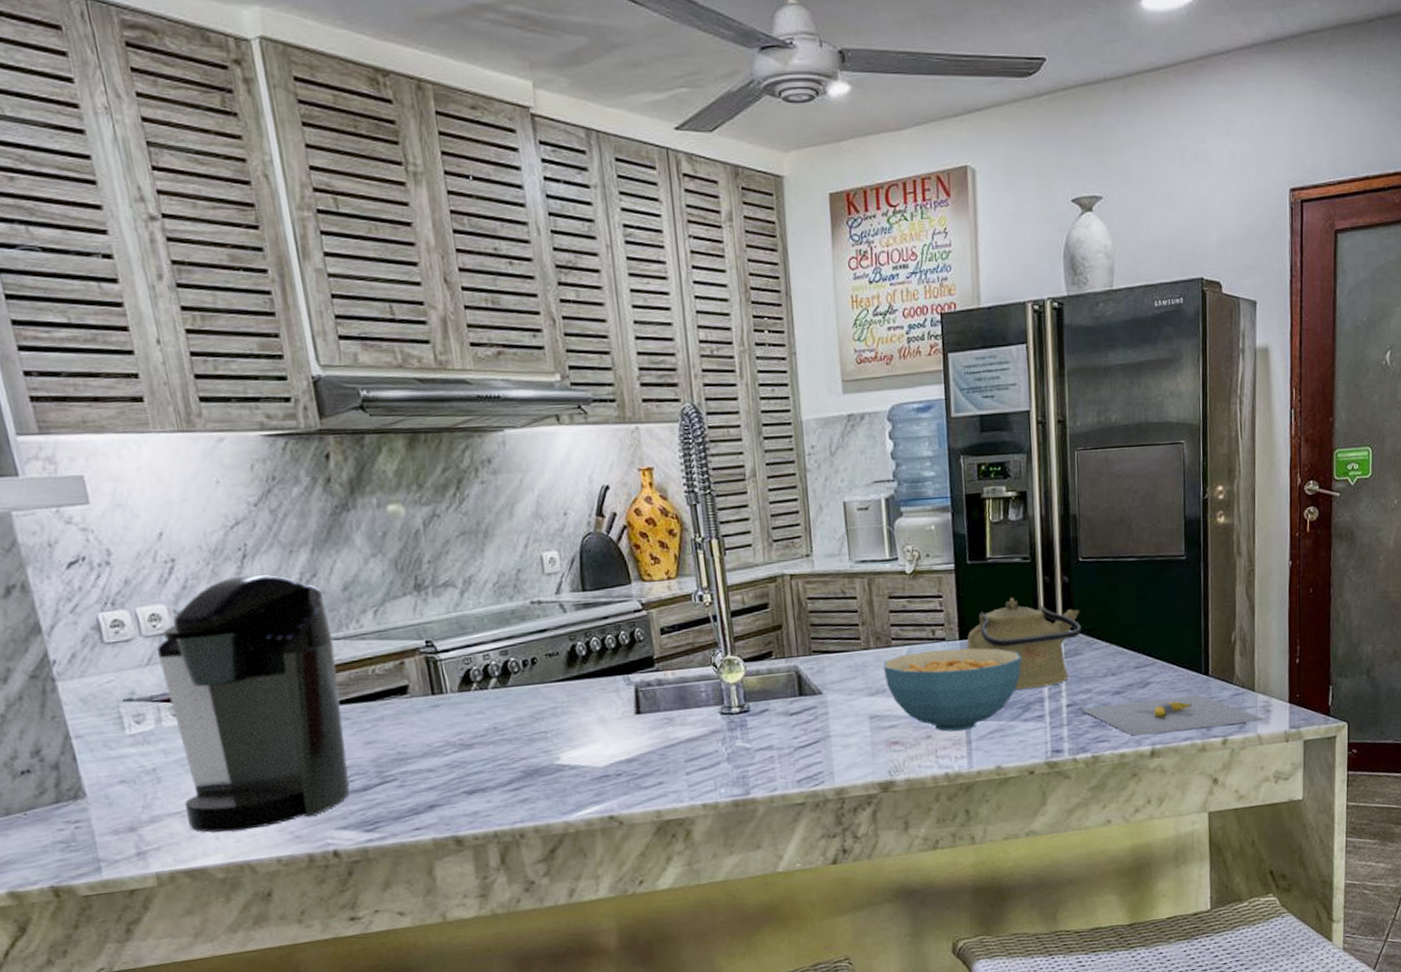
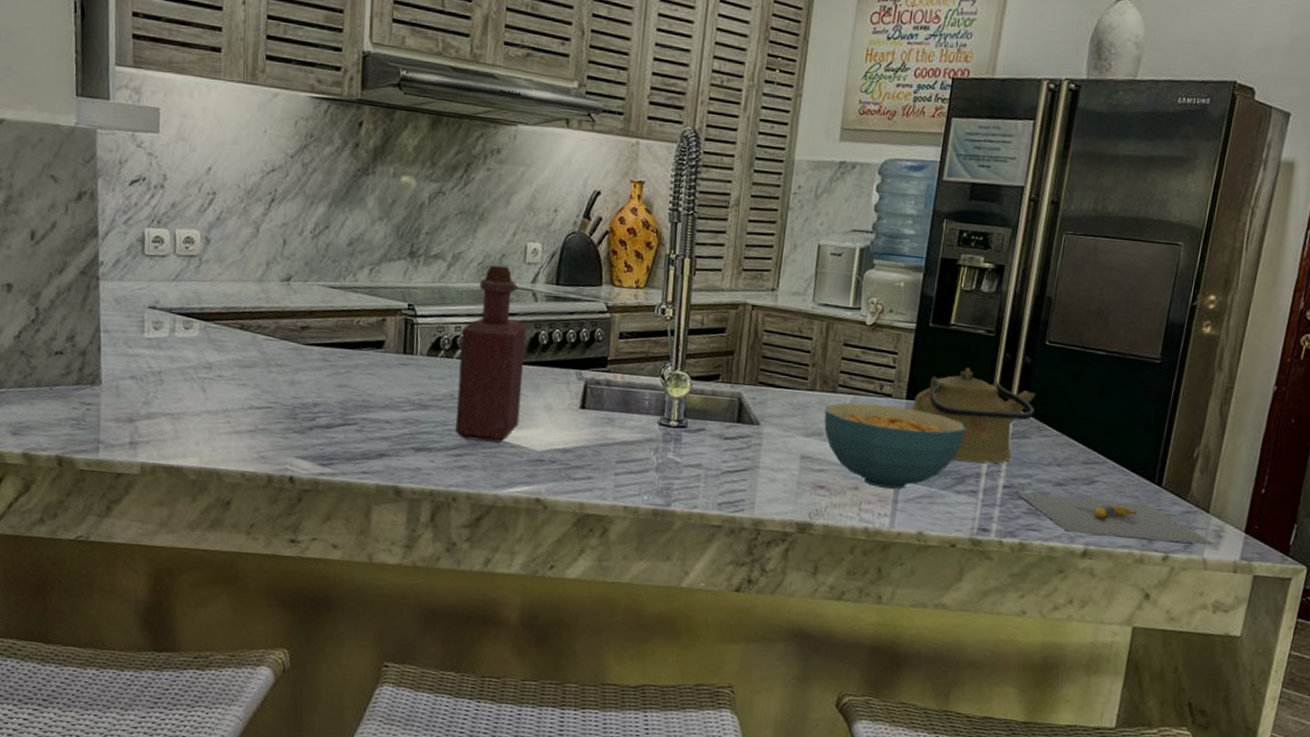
coffee maker: present [157,575,350,833] -> none [177,216,330,442]
bottle: none [490,581,574,771] -> present [455,264,526,443]

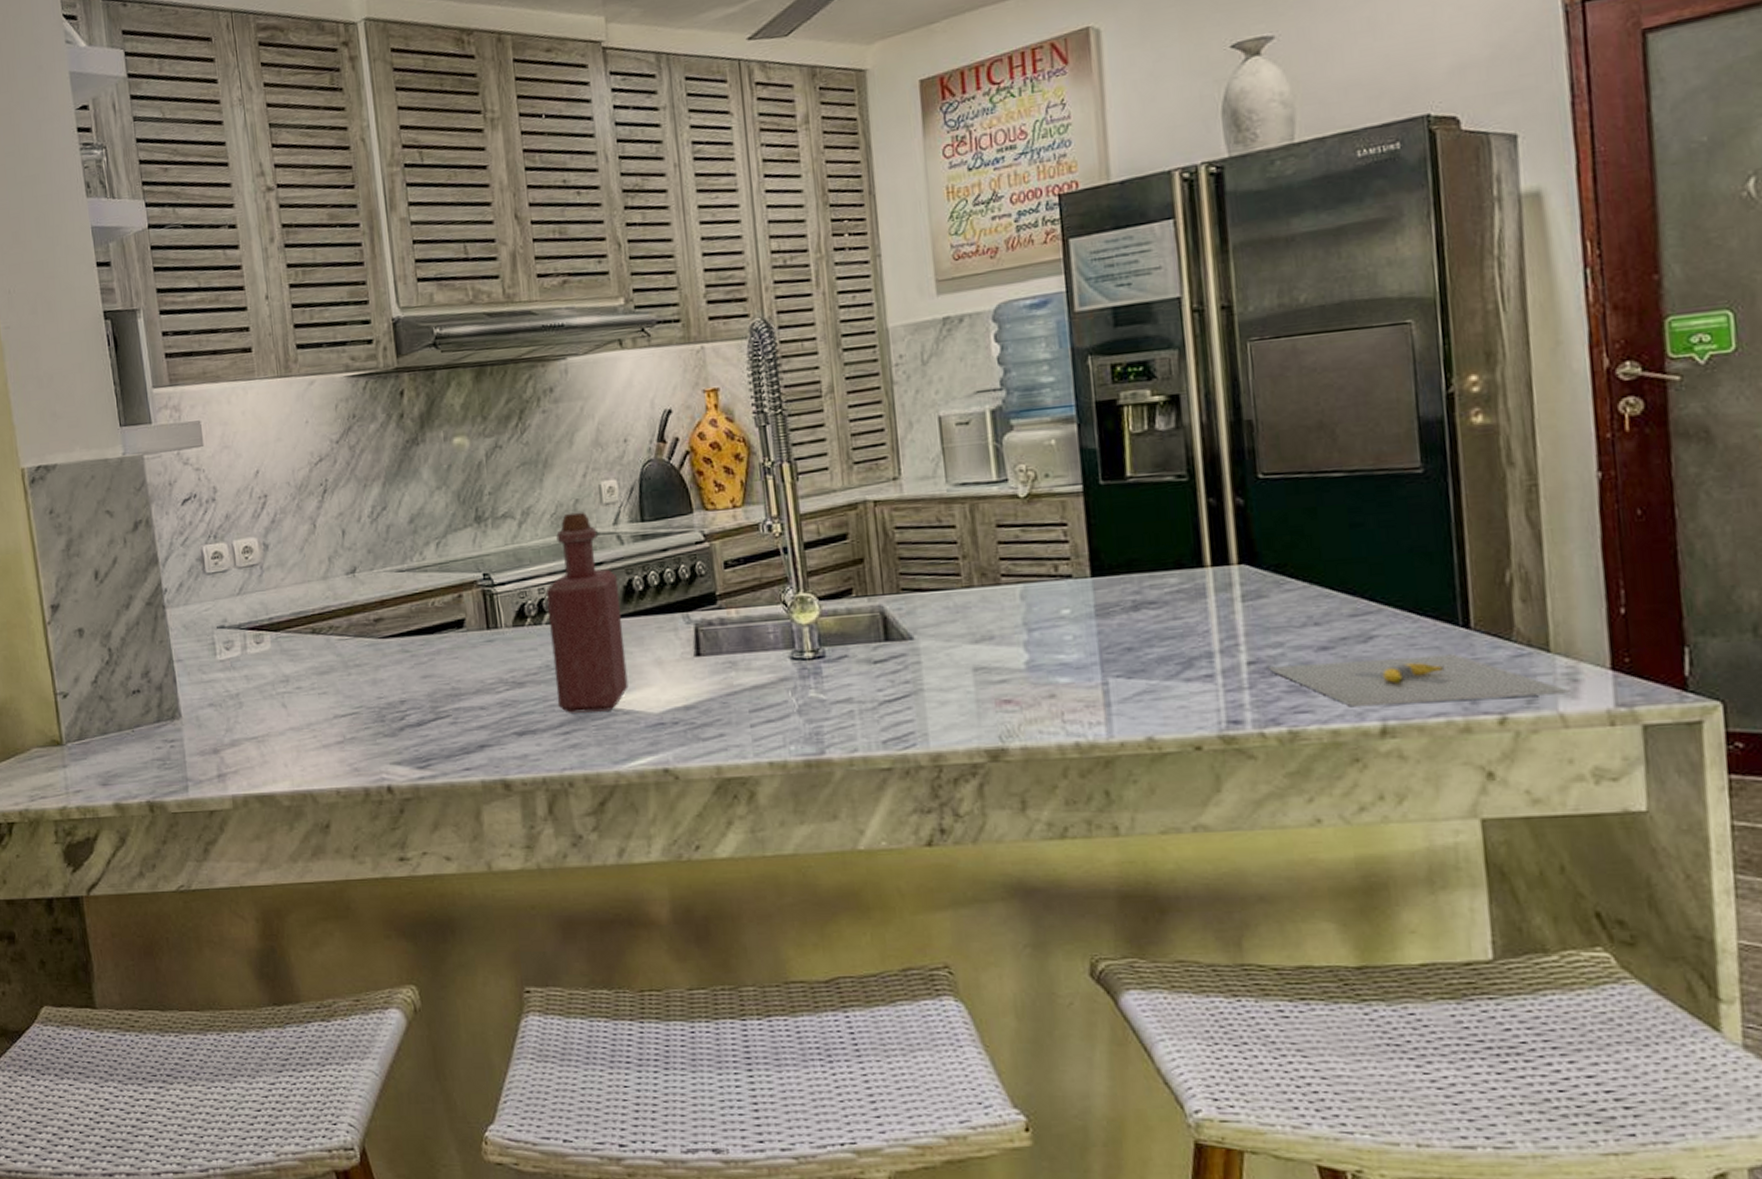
cereal bowl: present [824,403,966,490] -> none [990,587,1180,691]
kettle: present [912,368,1037,463] -> none [1101,525,1266,640]

